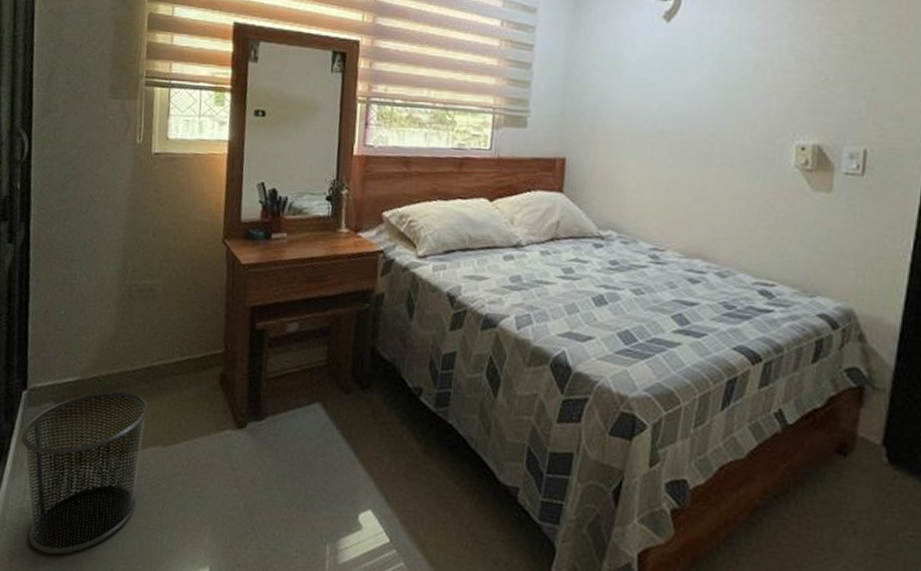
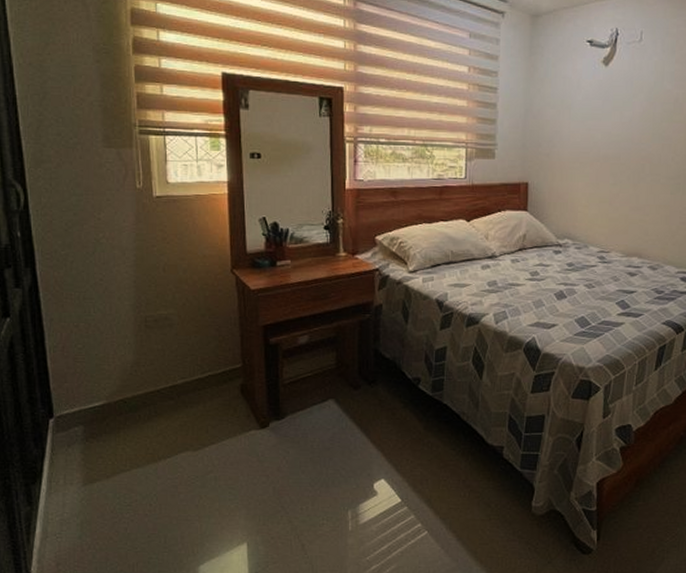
waste bin: present [20,391,149,554] -> none [53,409,176,553]

